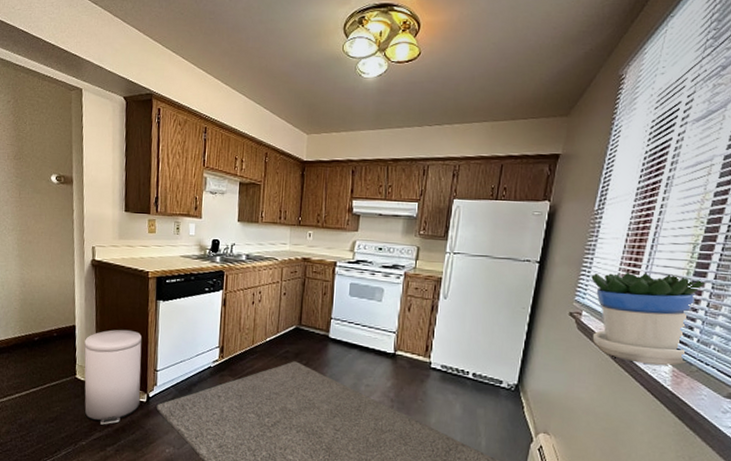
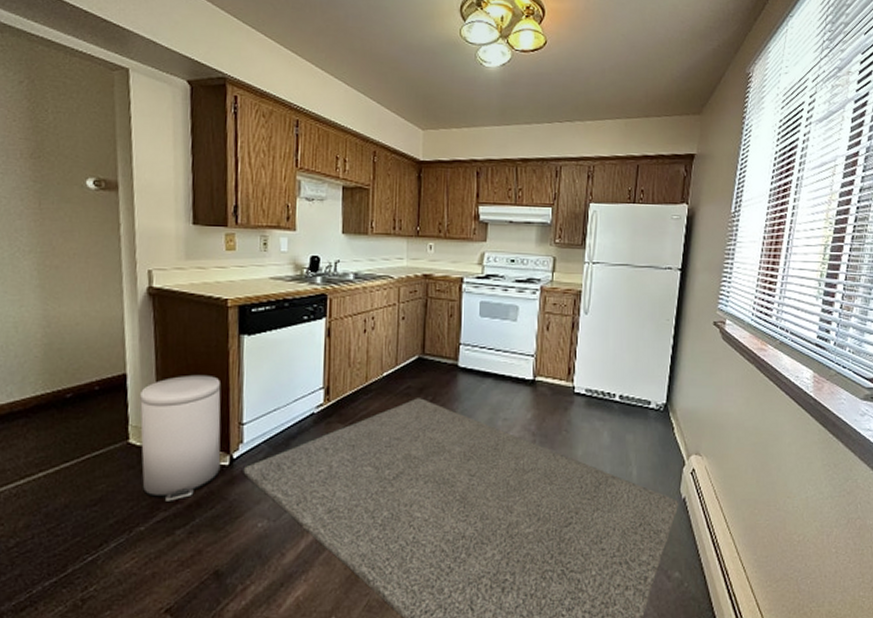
flowerpot: present [591,272,706,366] -> none [732,276,838,372]

